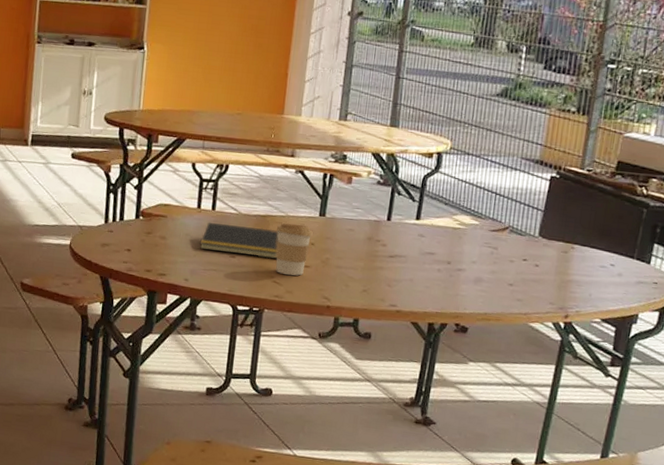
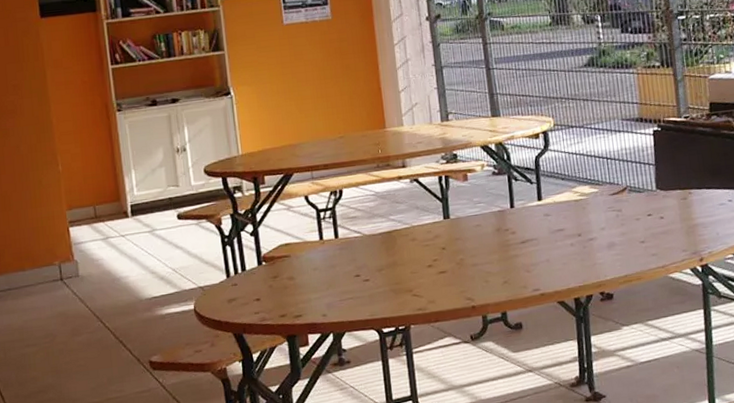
notepad: present [199,222,279,259] -> none [330,243,412,281]
coffee cup: present [275,222,313,276] -> none [404,232,442,286]

